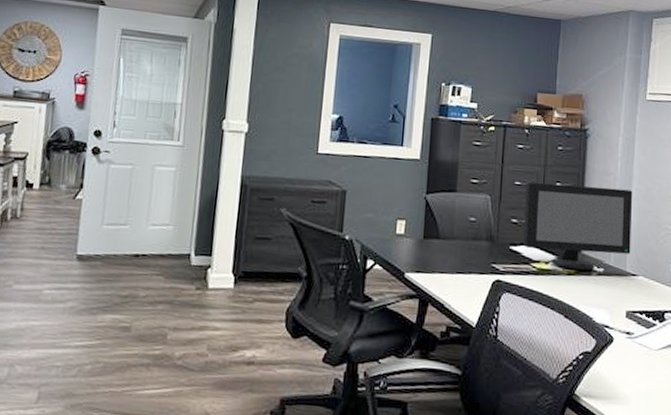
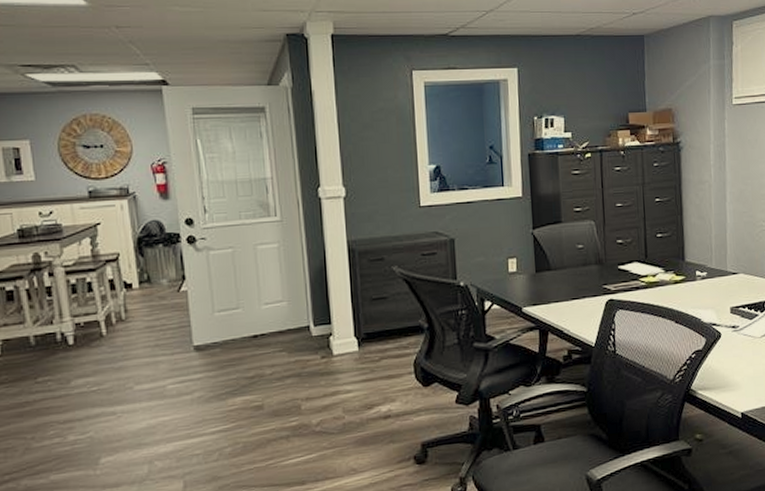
computer monitor: present [523,181,633,270] -> none [627,194,730,278]

